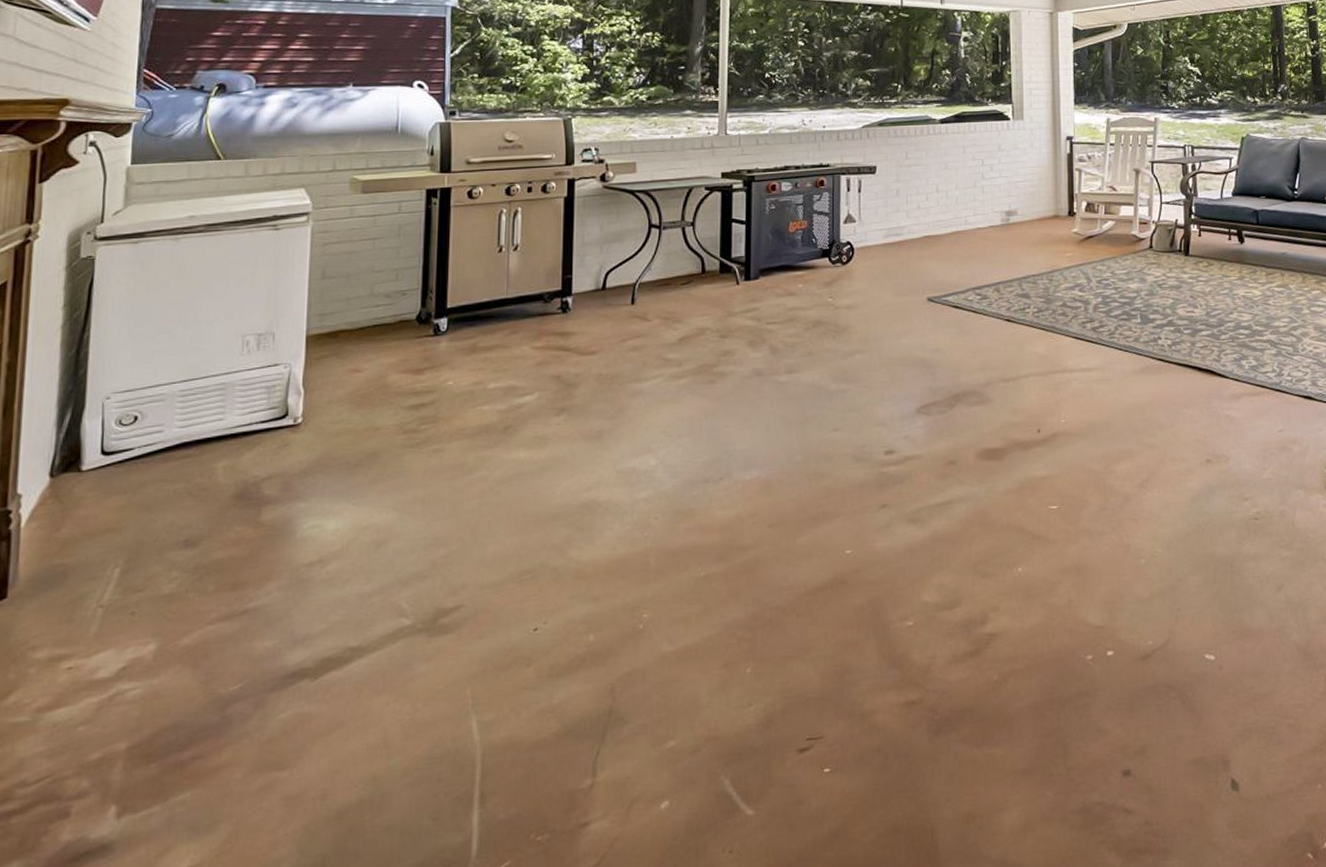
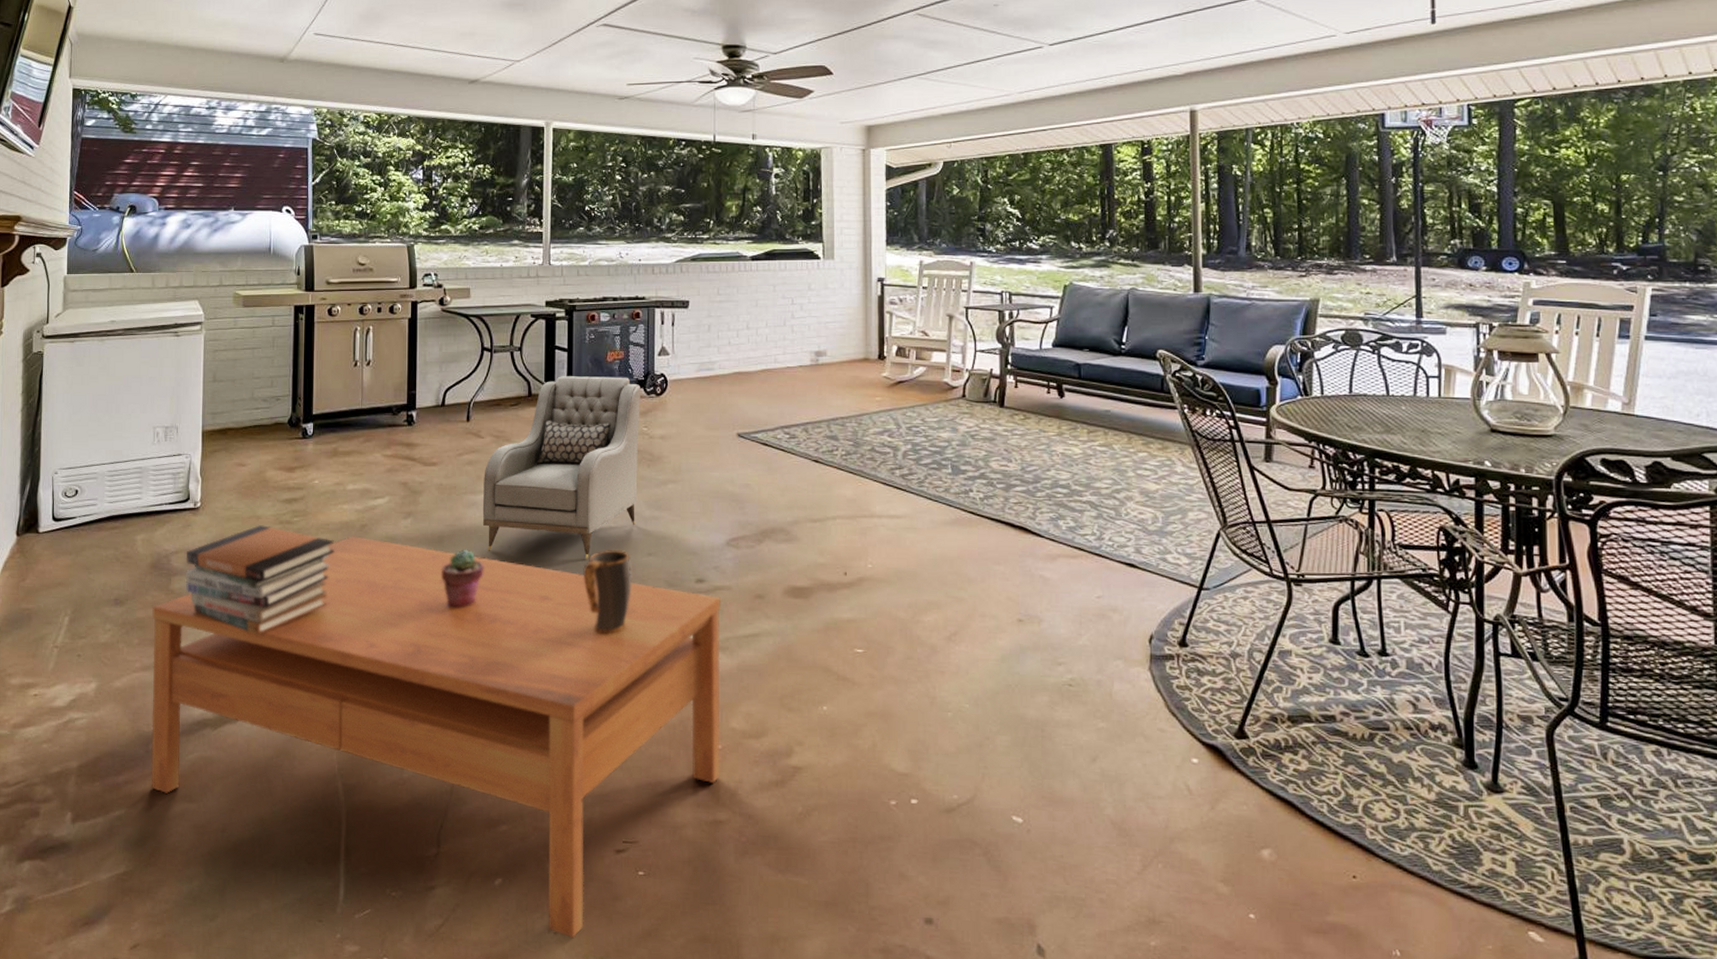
coffee table: none [228,439,912,854] -> present [152,536,722,939]
book stack: none [279,437,472,564] -> present [185,525,335,635]
potted succulent: none [601,442,650,508] -> present [442,549,484,608]
armchair: none [648,247,825,442] -> present [482,376,640,559]
mug: none [763,428,817,519] -> present [583,550,633,635]

